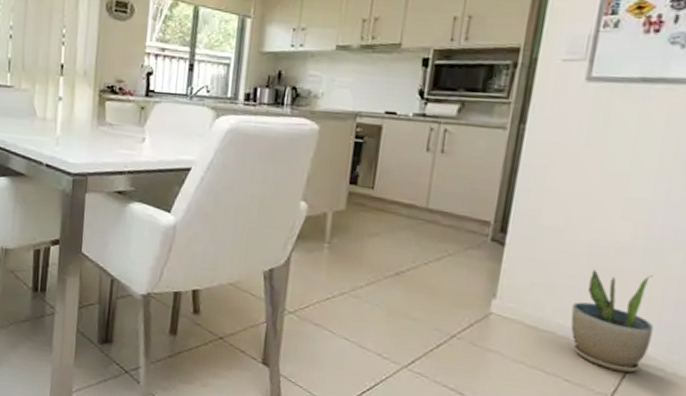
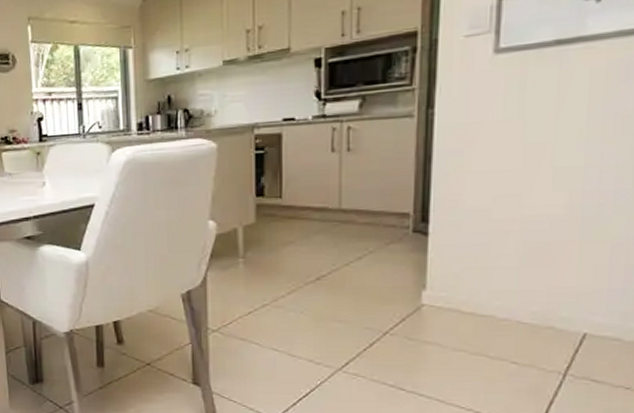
potted plant: present [570,270,654,373] -> none [510,243,603,347]

